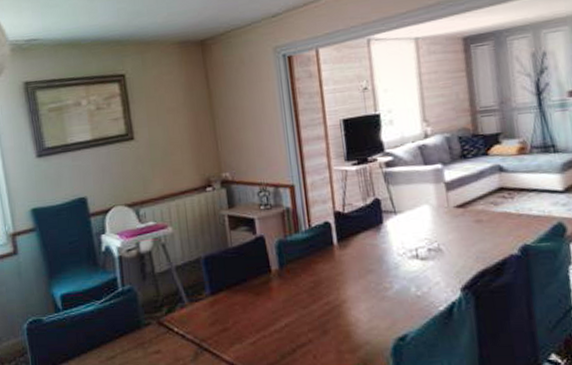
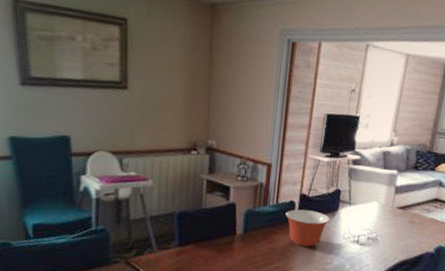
mixing bowl: none [322,228,377,273] -> present [285,209,331,247]

